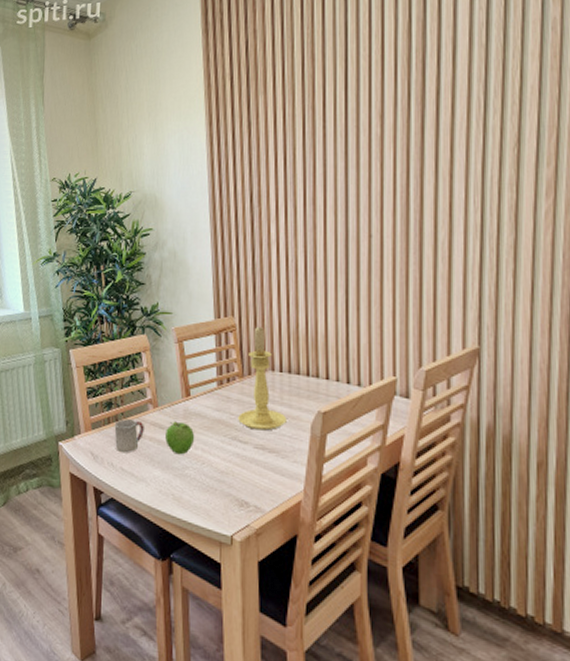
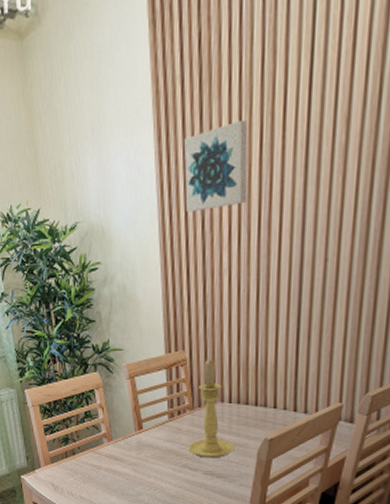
cup: present [114,419,144,453] -> none [72,452,100,483]
fruit: present [165,421,195,455] -> none [120,453,148,483]
wall art: none [233,111,293,188] -> present [184,119,248,213]

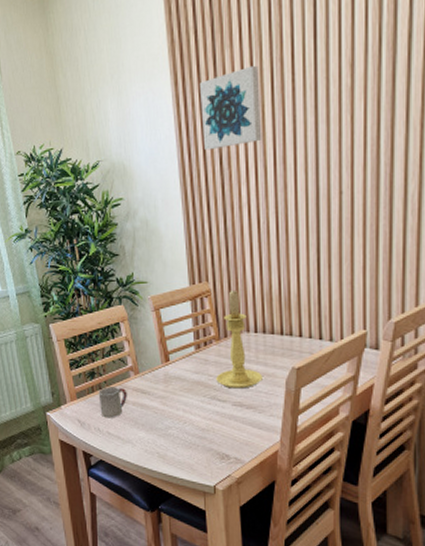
cup: none [72,452,100,483] -> present [98,387,127,418]

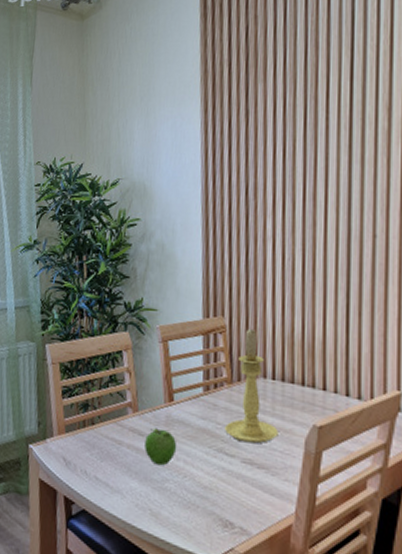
cup: present [98,387,127,418] -> none [89,422,122,461]
fruit: none [148,385,176,417] -> present [144,428,177,466]
wall art: present [200,65,262,151] -> none [229,100,292,179]

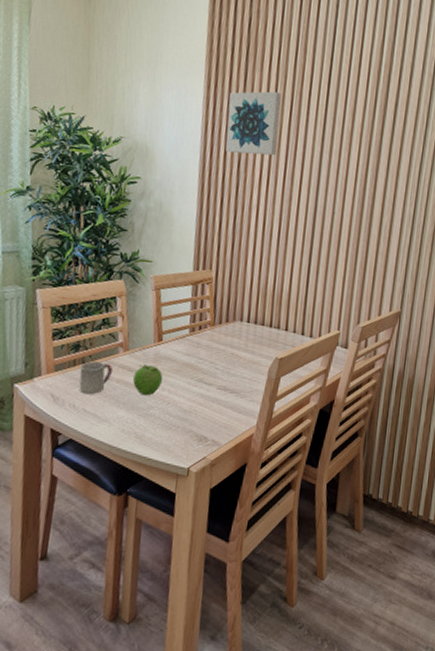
cup: none [89,422,122,461] -> present [79,361,113,395]
candle holder: present [225,328,279,444] -> none [205,280,249,374]
wall art: none [229,100,292,179] -> present [225,91,281,156]

